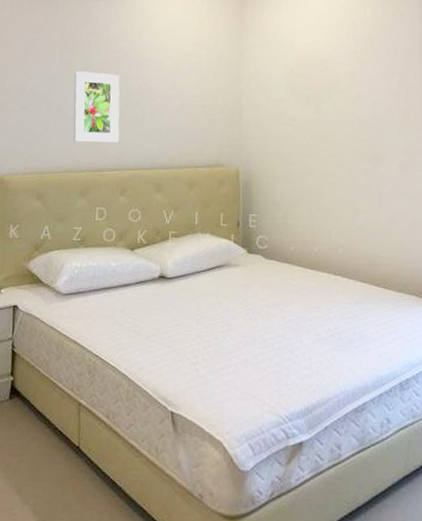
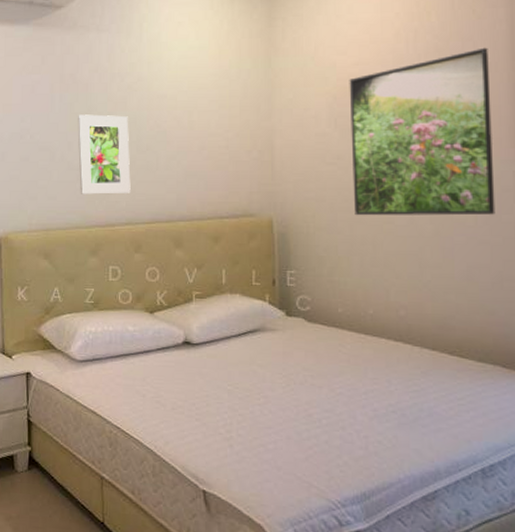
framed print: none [303,38,412,171] -> present [349,47,496,216]

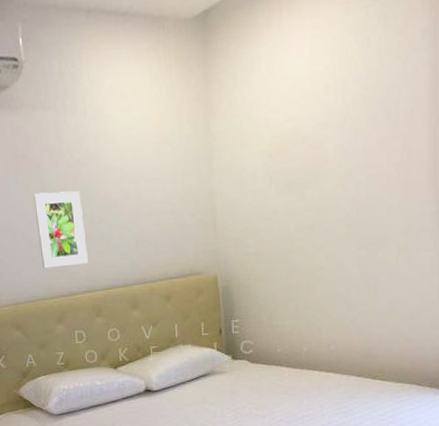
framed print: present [349,47,496,216] -> none [282,93,415,265]

